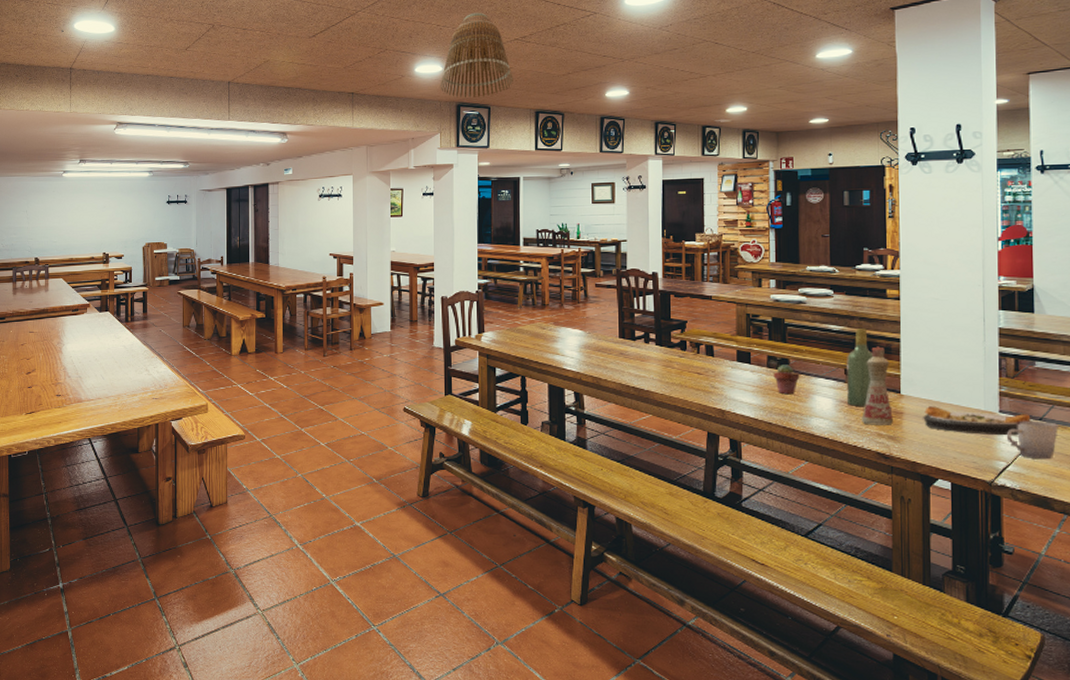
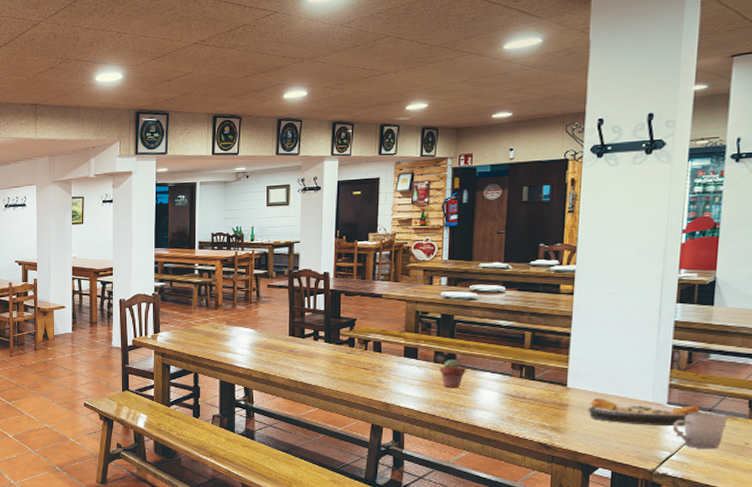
lamp shade: present [440,12,513,98] -> none [119,17,192,105]
wine bottle: present [846,329,874,406] -> none [511,324,542,399]
bottle: present [861,346,894,425] -> none [525,341,559,417]

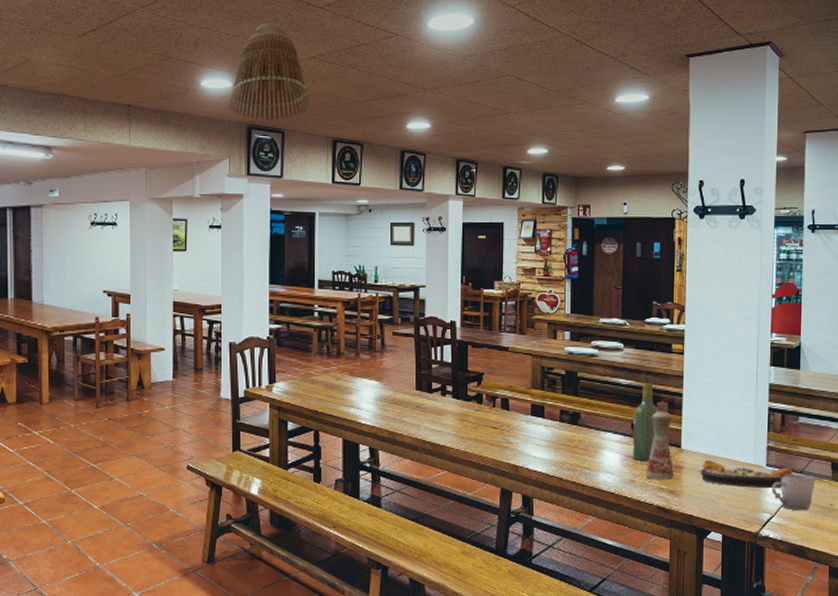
lamp shade: none [119,17,192,105] -> present [229,22,310,120]
potted succulent: present [439,360,466,387] -> none [565,419,590,448]
wine bottle: none [511,324,542,399] -> present [632,383,658,461]
bottle: none [525,341,559,417] -> present [645,401,675,480]

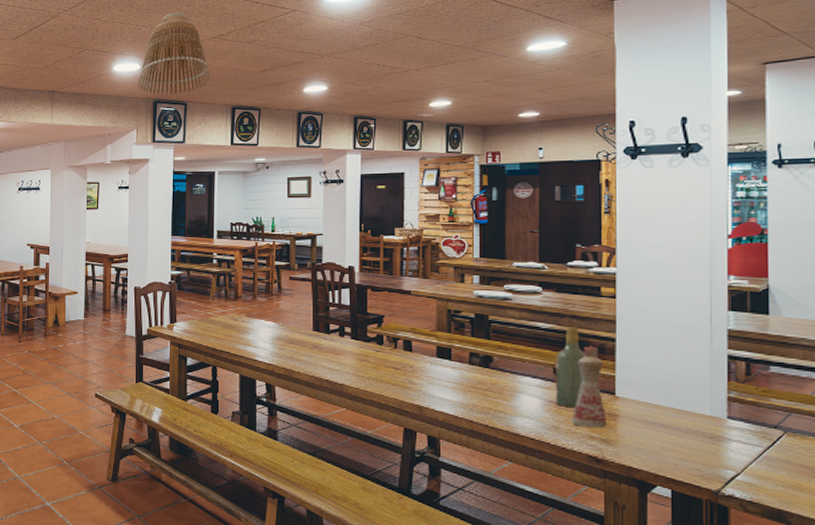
plate: present [700,460,794,489] -> none [640,409,766,444]
cup: present [771,474,816,511] -> none [735,428,796,471]

